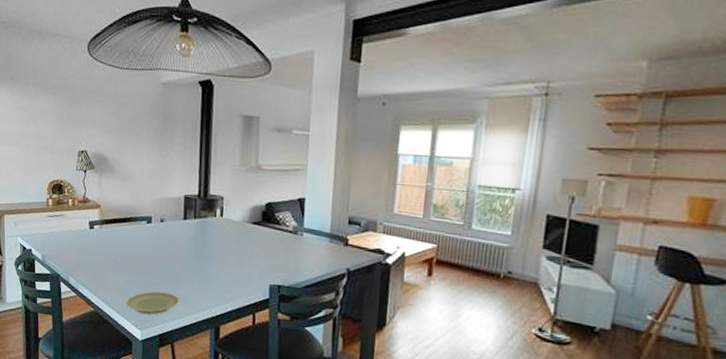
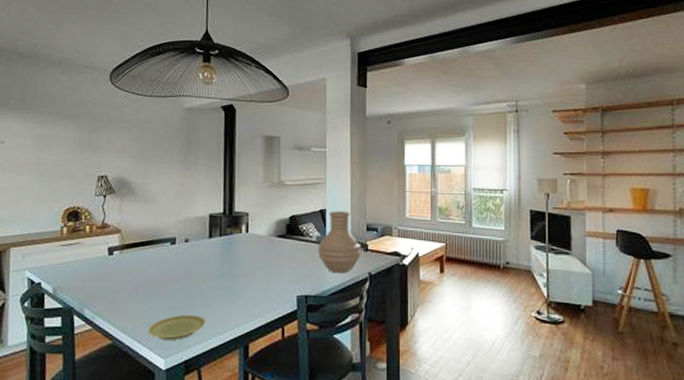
vase: none [293,200,341,267] -> present [317,211,361,274]

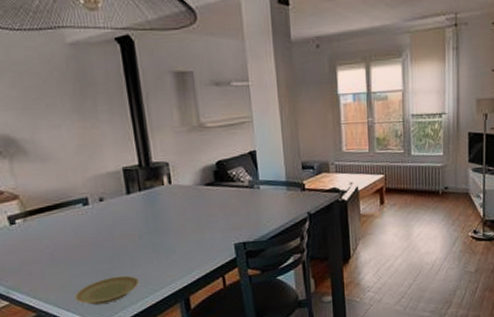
vase: present [317,211,361,274] -> none [251,151,298,217]

